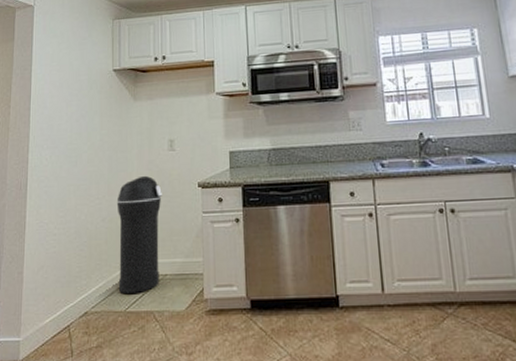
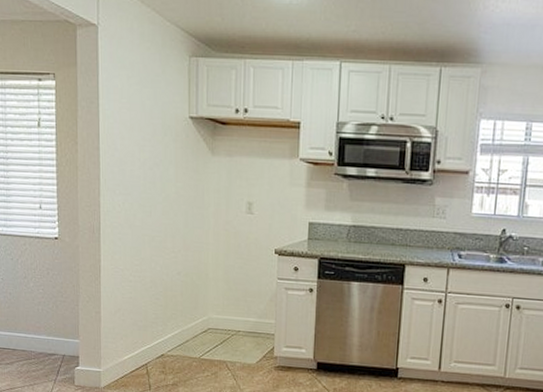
trash can: present [116,175,162,293] -> none [192,235,238,344]

